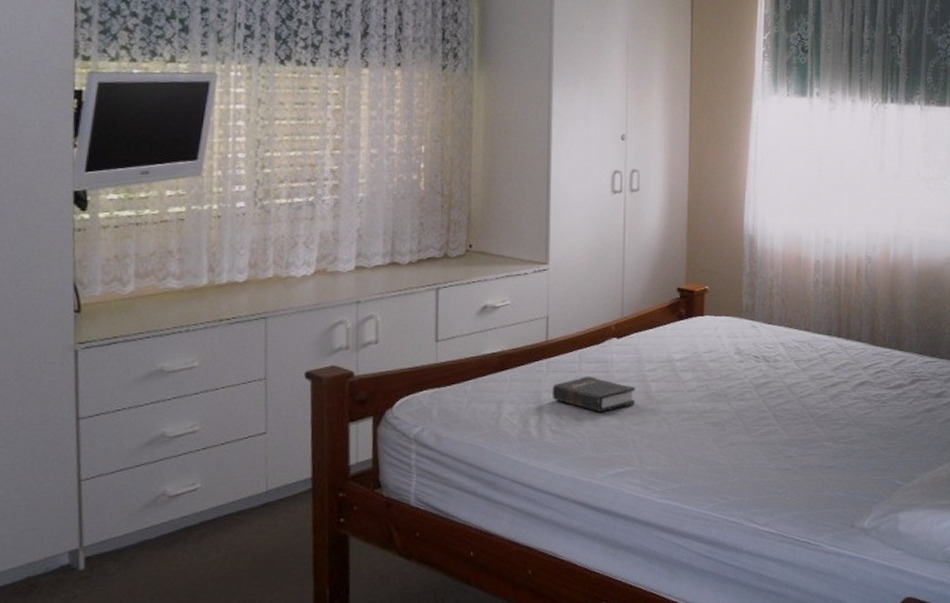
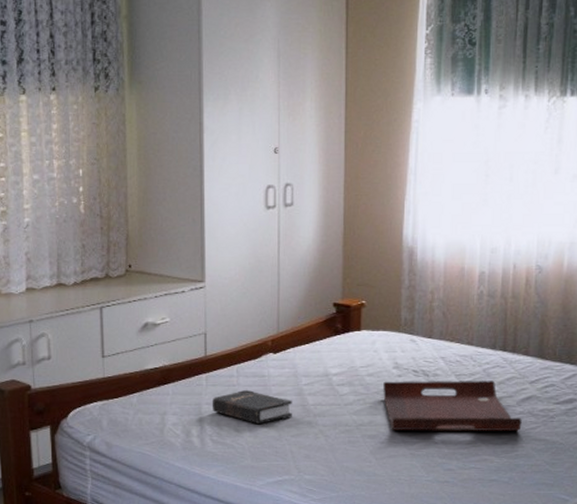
serving tray: none [725,366,857,418] -> present [383,380,522,432]

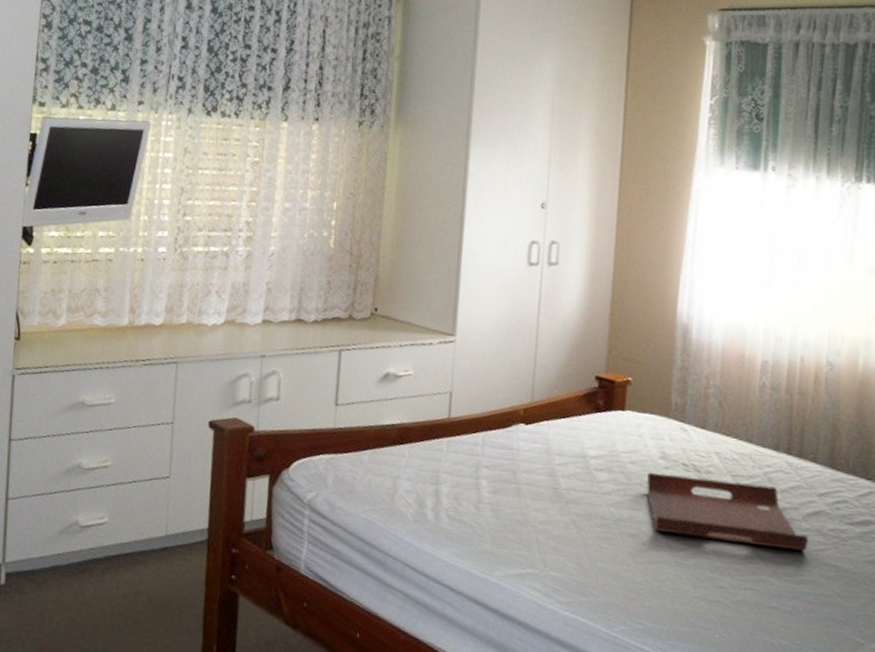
hardback book: present [212,389,292,425] -> none [451,461,542,505]

